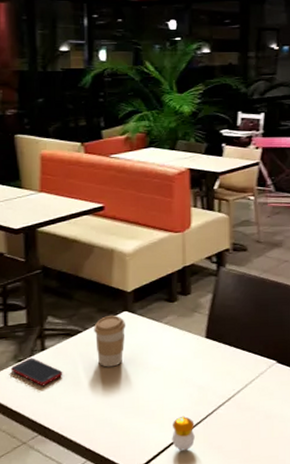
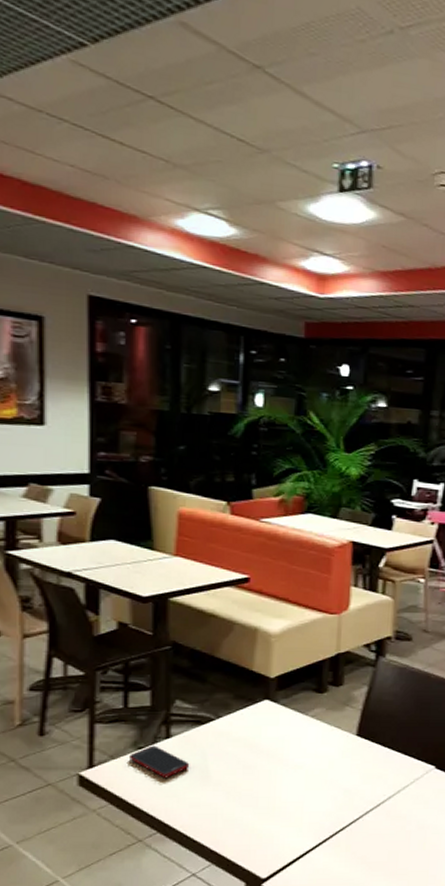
coffee cup: present [94,314,125,367] -> none [228,703,266,762]
candle: present [172,415,195,451] -> none [310,820,337,859]

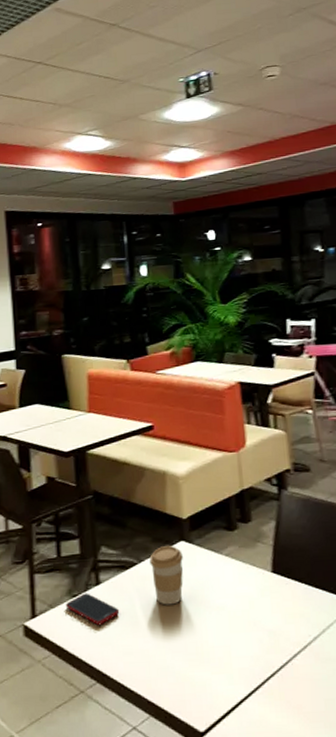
coffee cup: none [228,703,266,762] -> present [149,545,183,605]

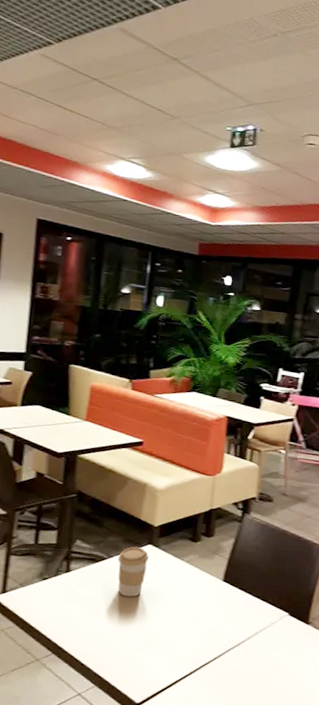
cell phone: present [66,593,120,626] -> none [35,577,84,607]

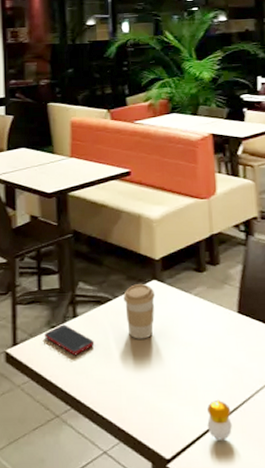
cell phone: none [35,577,84,607] -> present [45,324,95,356]
candle: none [178,654,202,690] -> present [207,399,232,440]

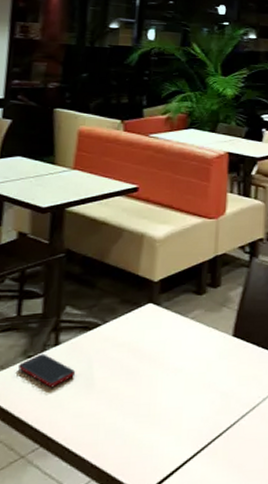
coffee cup: present [123,283,155,339] -> none [114,306,149,367]
candle: present [207,399,232,440] -> none [188,426,214,470]

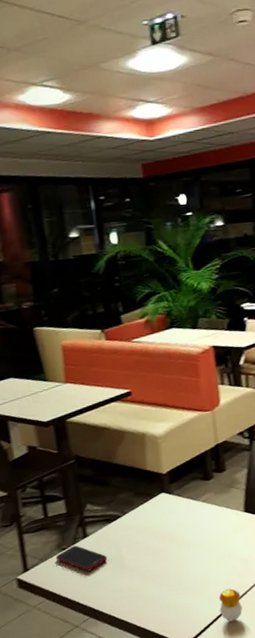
candle: none [188,426,214,470] -> present [219,588,242,622]

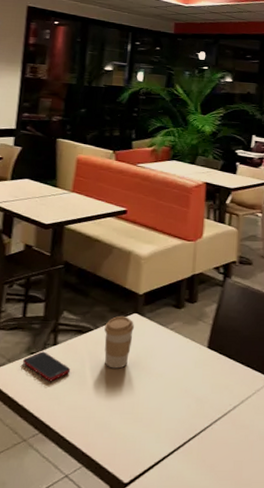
coffee cup: none [133,497,165,548] -> present [104,315,134,369]
candle: present [219,588,242,622] -> none [166,427,190,466]

